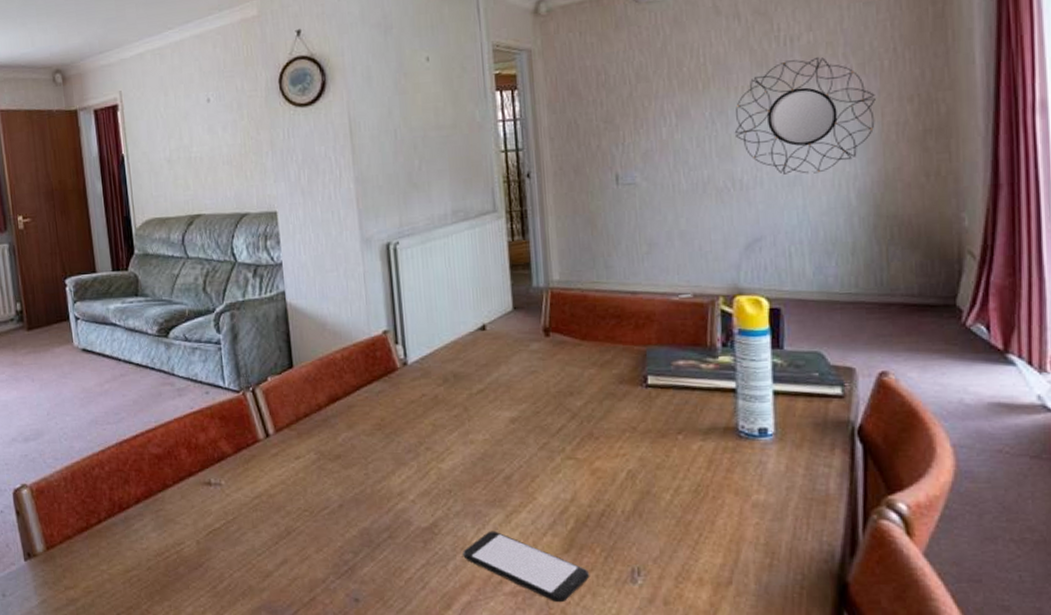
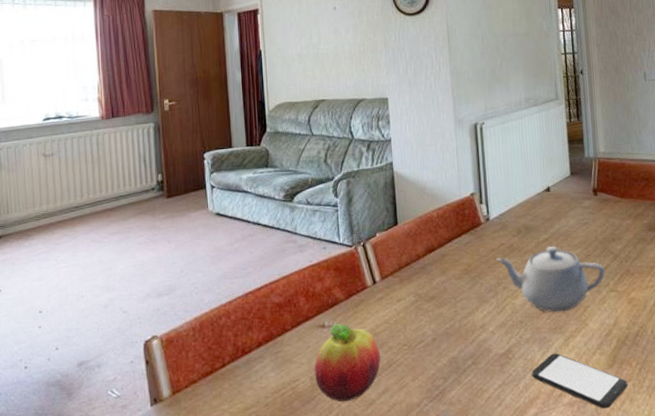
fruit: none [200,481,277,572] -> present [314,323,380,402]
teapot: none [416,398,560,482] -> present [496,246,606,313]

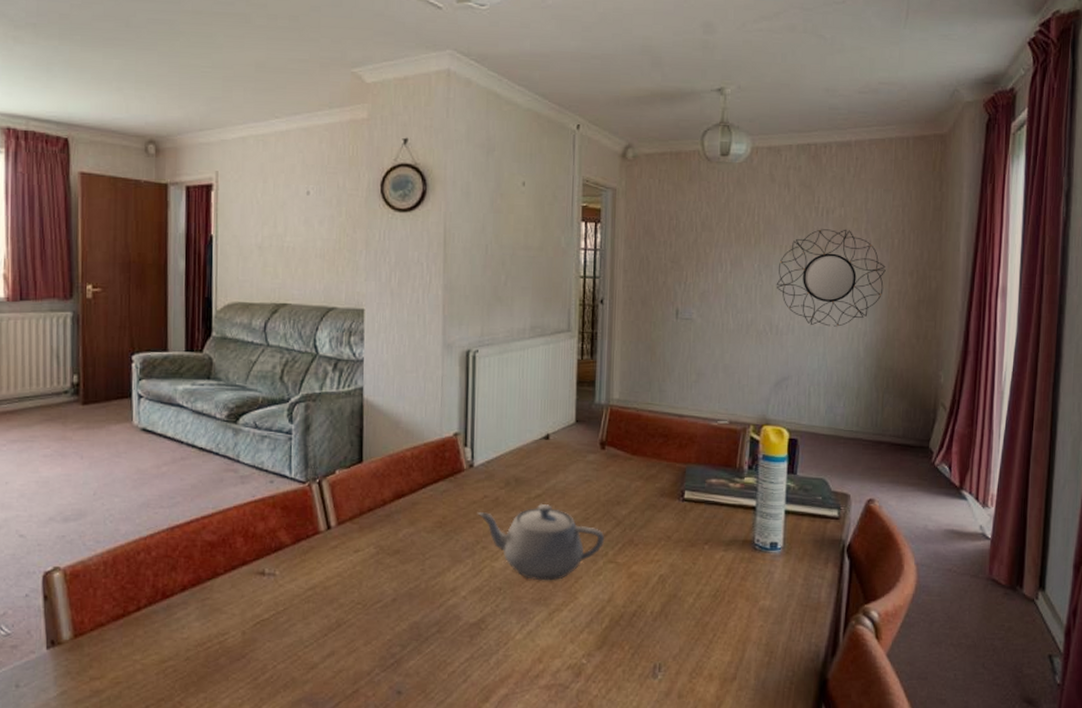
fruit: present [314,323,380,402] -> none [247,571,328,663]
smartphone: present [531,353,629,409] -> none [506,627,618,696]

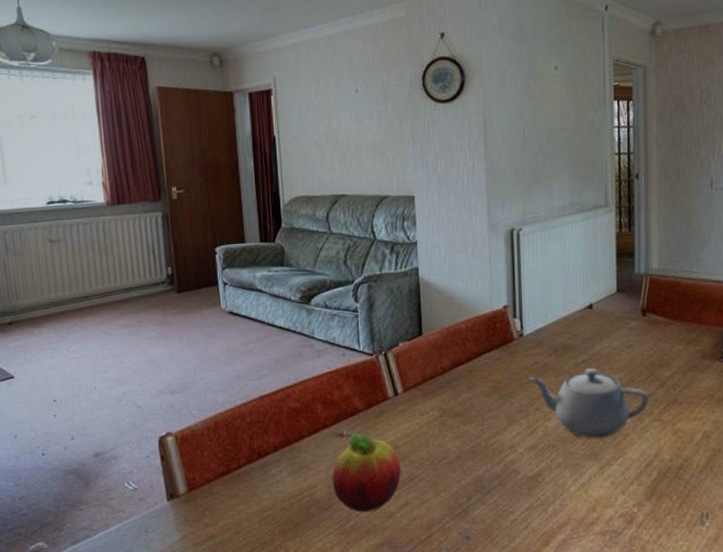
fruit: none [247,571,328,663] -> present [332,433,401,512]

